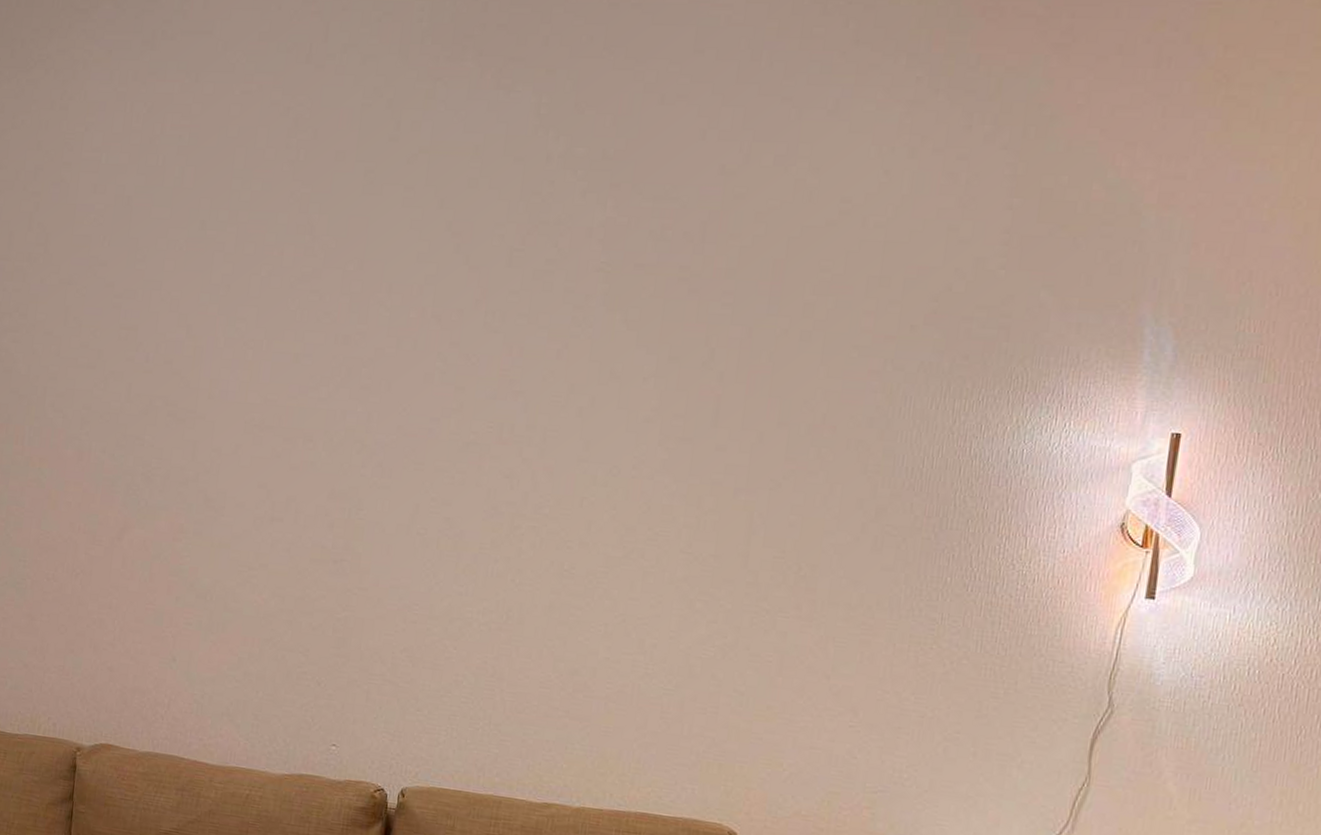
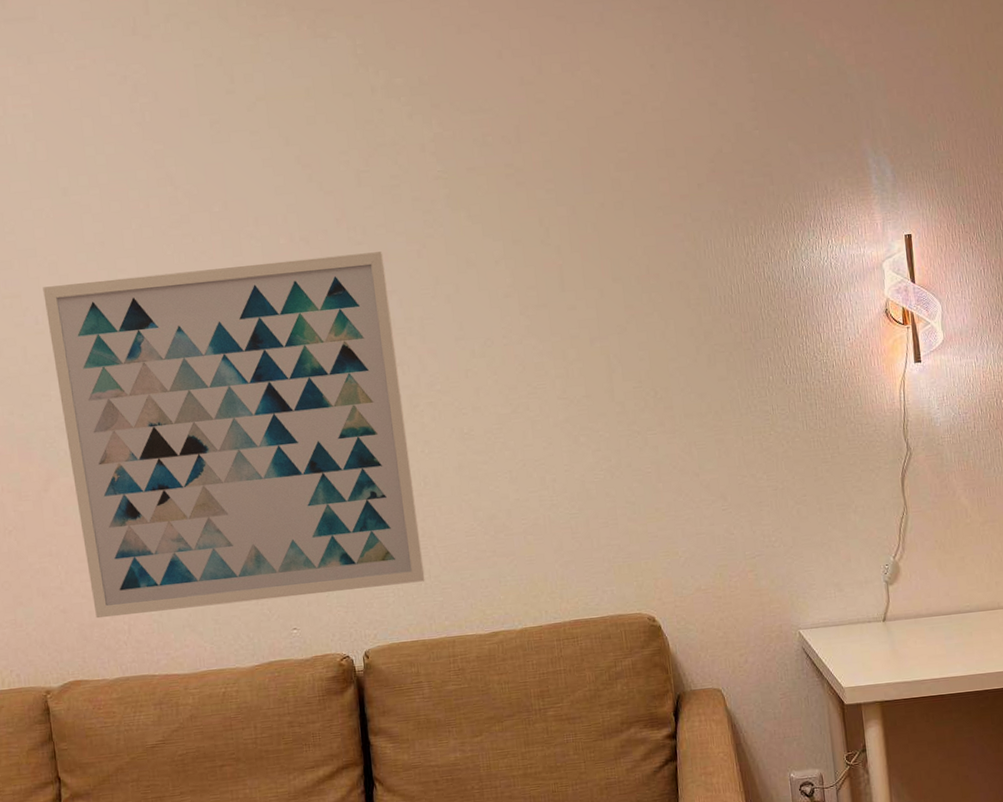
wall art: none [139,323,519,727] -> present [43,251,425,619]

